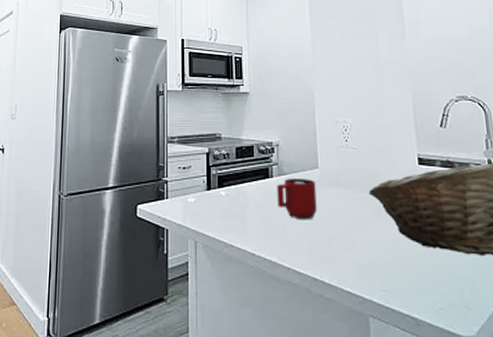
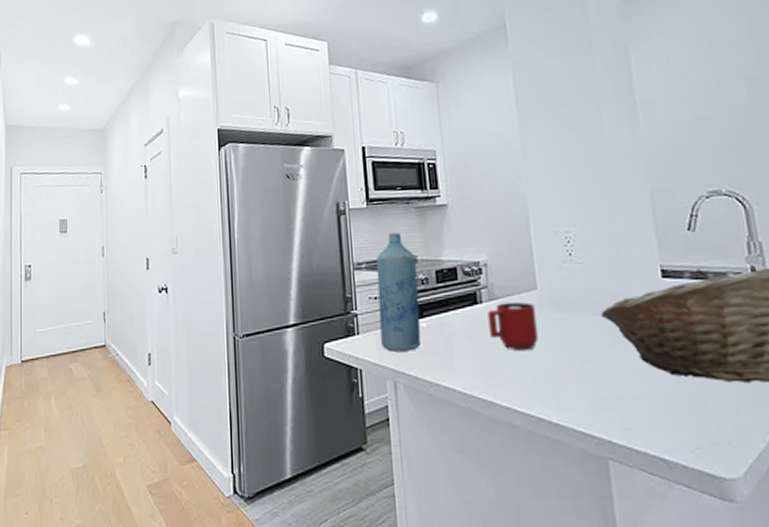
bottle: none [186,114,221,215] -> present [376,233,421,352]

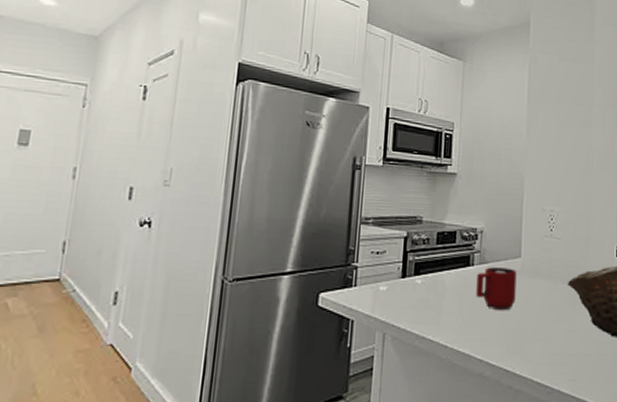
bottle: present [376,233,421,352] -> none [377,193,421,305]

